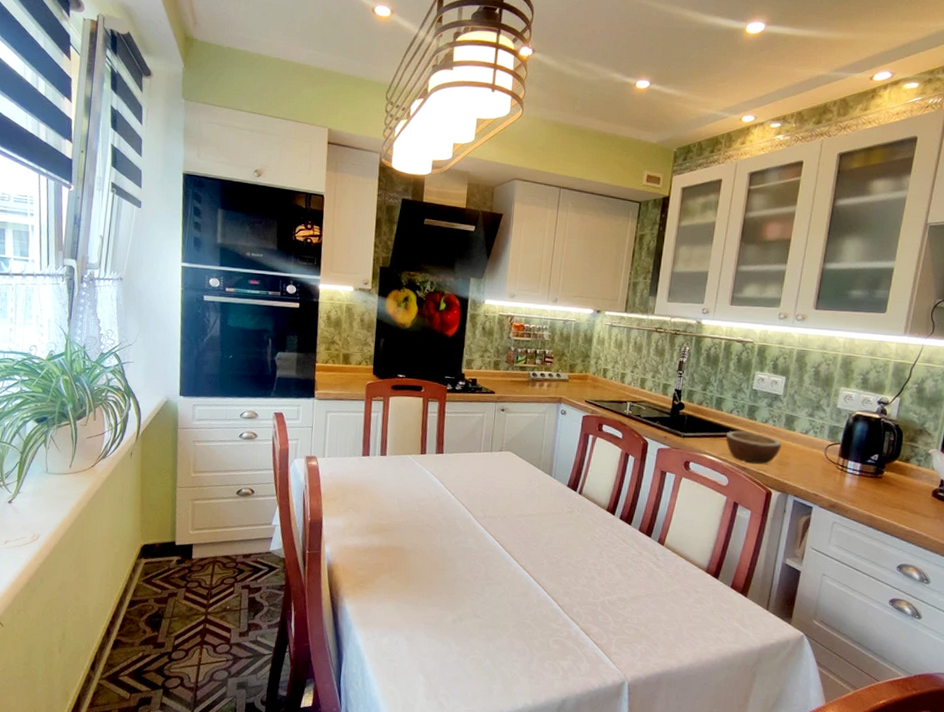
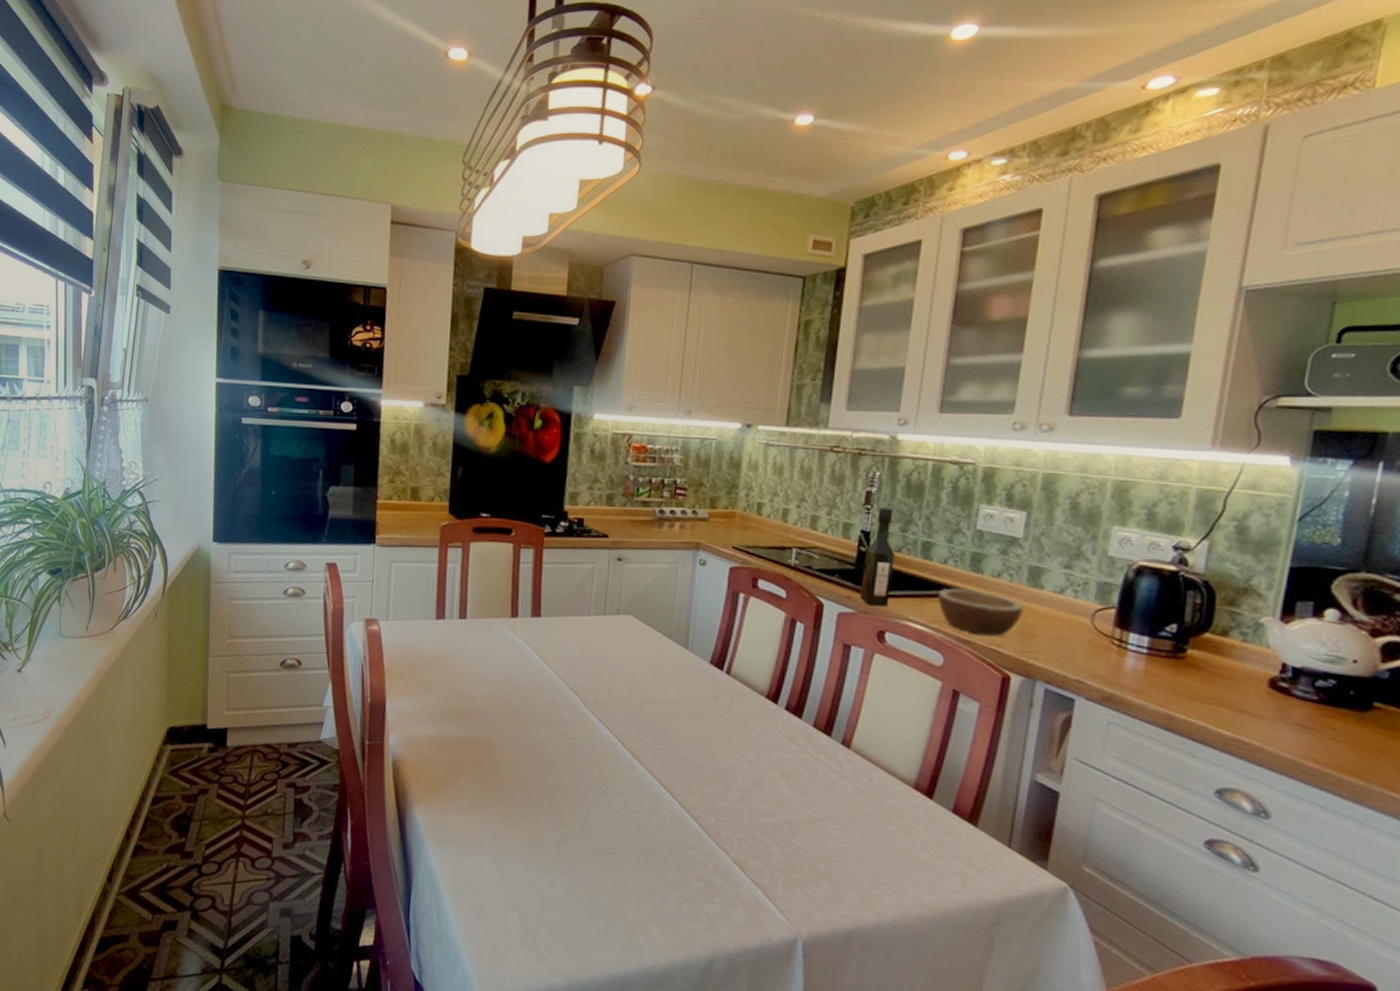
bottle: none [673,372,698,444] -> present [860,506,895,607]

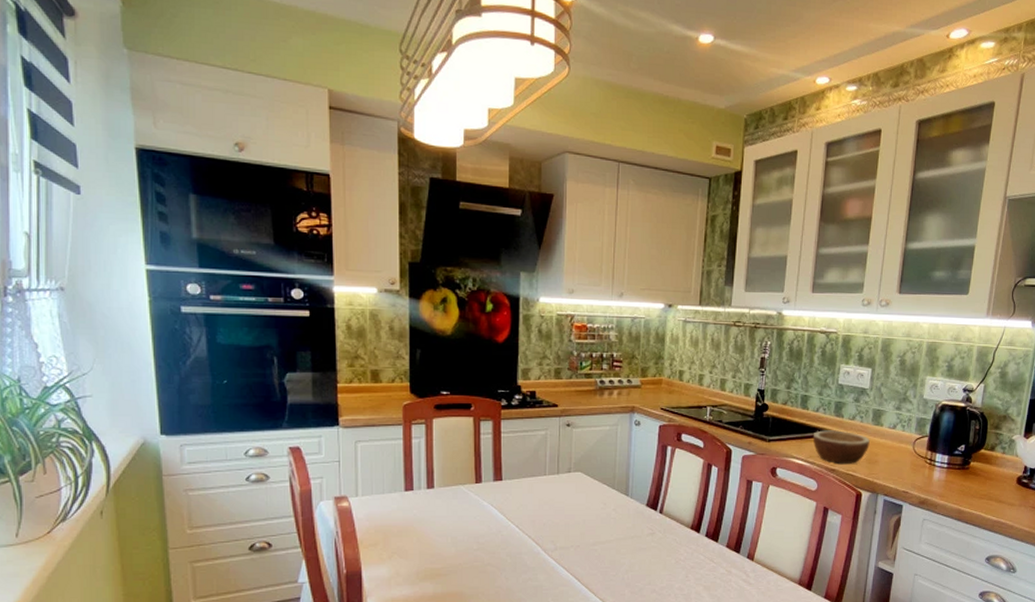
bottle: present [860,506,895,607] -> none [758,369,782,449]

